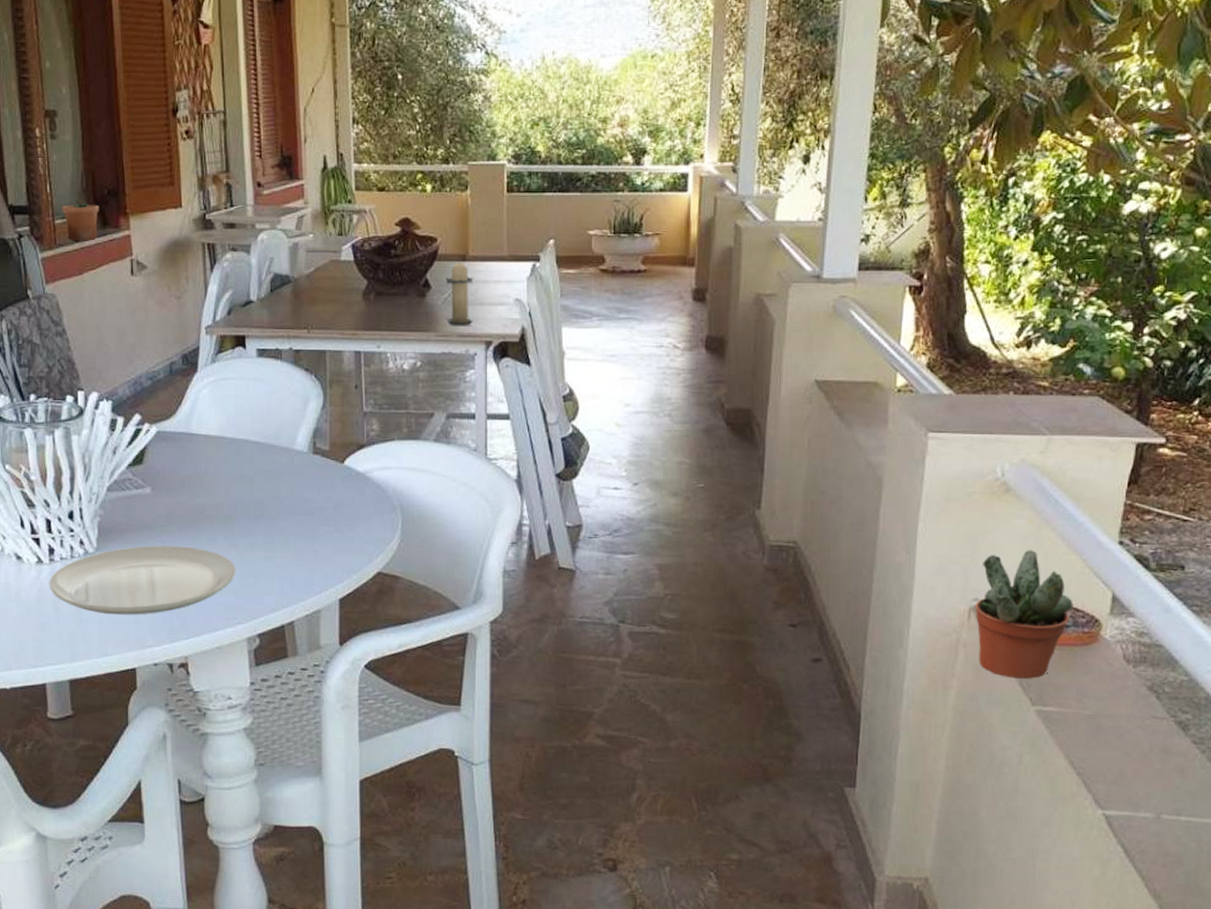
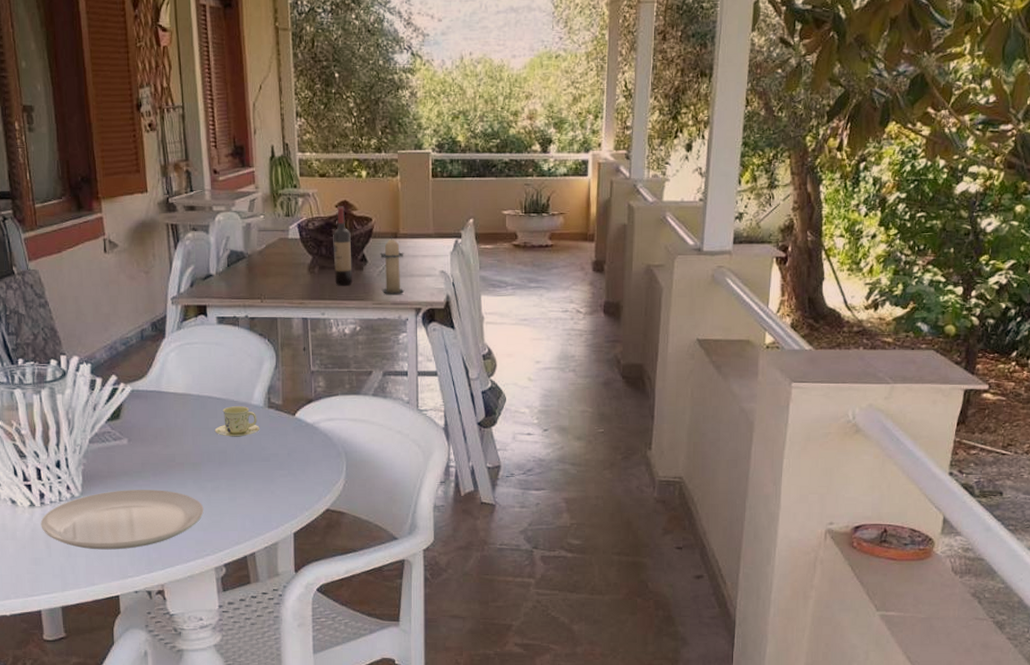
planter: present [61,203,99,241] -> none [40,189,74,223]
cup and saucer: none [251,451,303,487] -> present [214,406,260,437]
wine bottle: none [392,224,413,315] -> present [333,206,352,286]
potted cactus: present [975,550,1074,679] -> none [830,481,911,589]

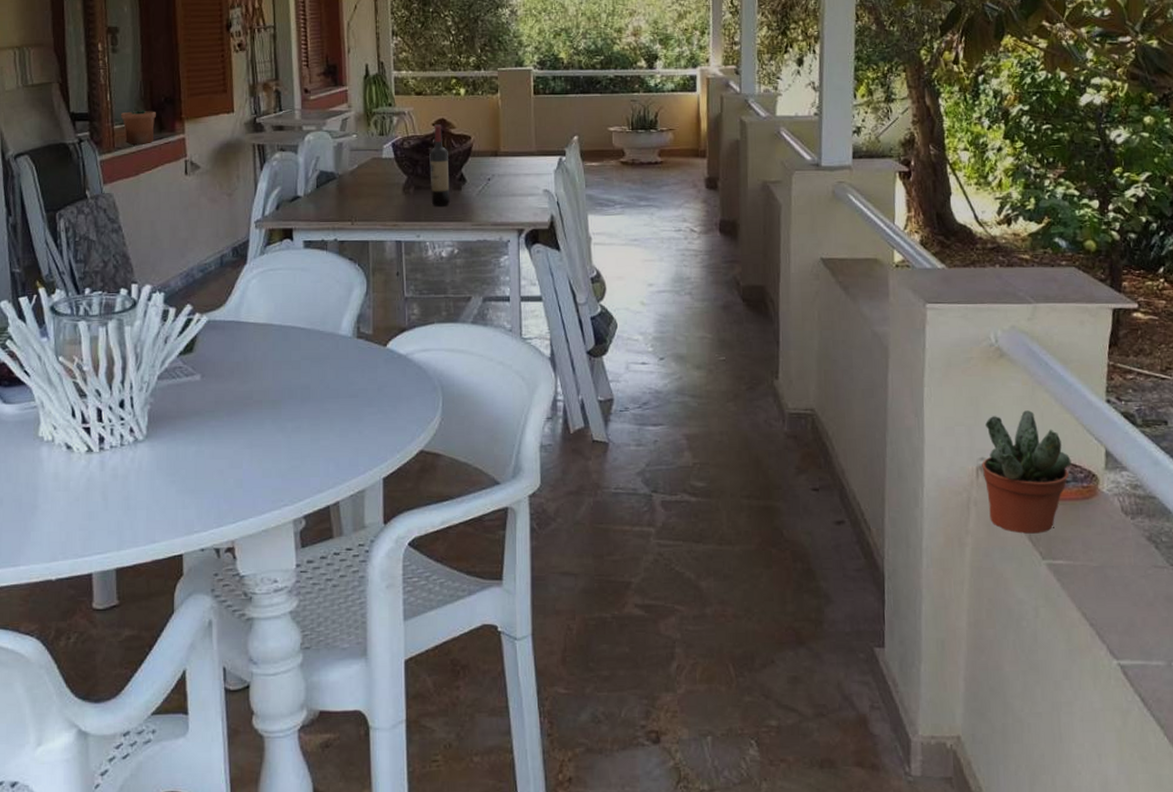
planter: none [40,189,74,223] -> present [120,110,156,145]
plate: present [40,490,204,550] -> none [98,431,283,501]
cup and saucer: present [214,406,260,437] -> none [297,337,347,371]
candle: present [380,235,405,295] -> none [479,153,506,216]
potted cactus: none [830,481,911,589] -> present [982,410,1072,534]

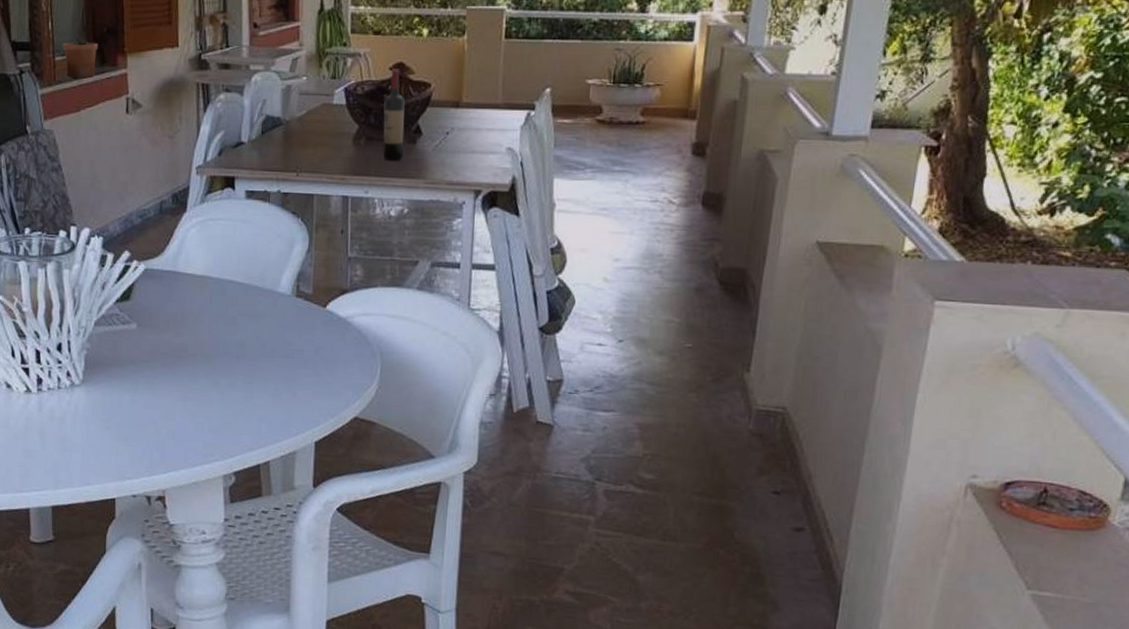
potted cactus: present [982,410,1072,534] -> none [972,428,1081,562]

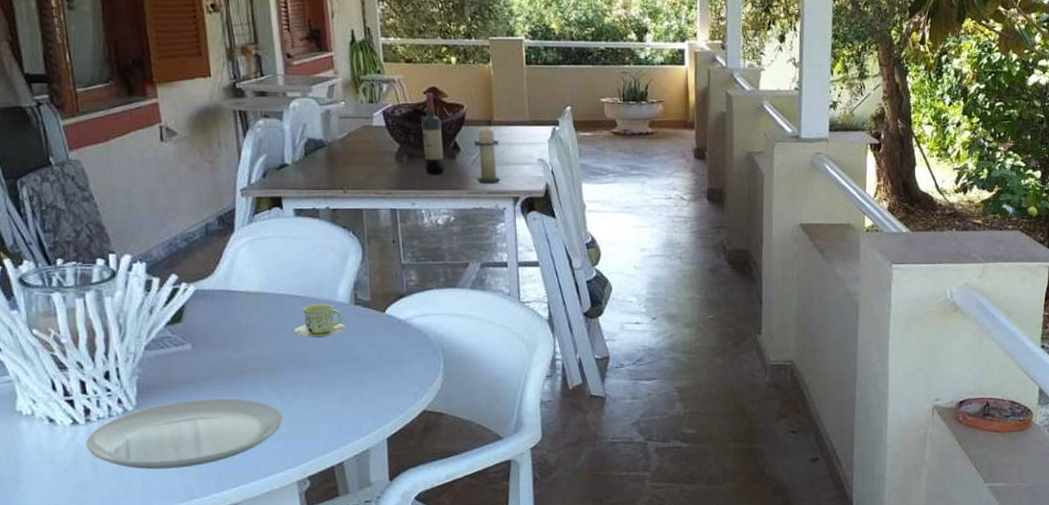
plate: none [36,380,216,447] -> present [86,398,283,470]
planter: present [61,41,98,79] -> none [82,72,124,109]
cup and saucer: none [234,293,285,329] -> present [294,304,346,338]
candle: none [436,104,466,174] -> present [473,122,501,184]

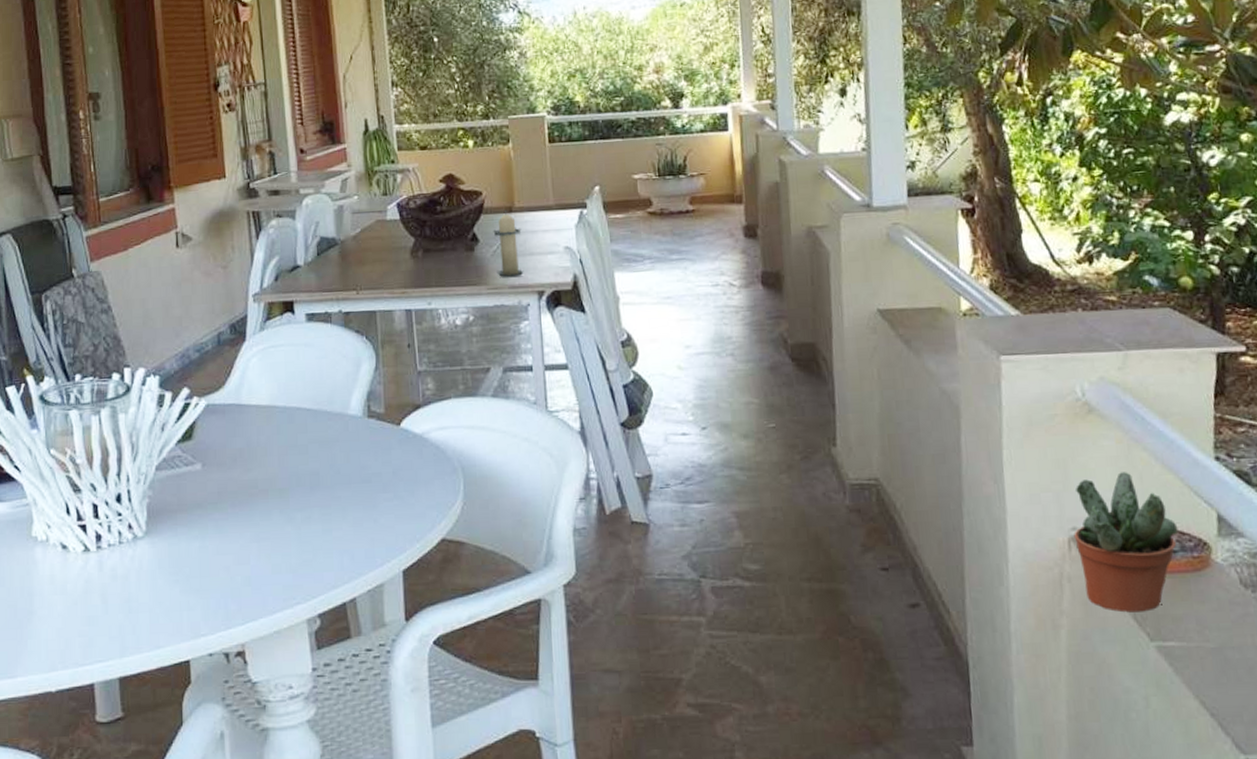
plate: present [86,398,283,470] -> none [96,524,293,603]
cup and saucer: present [294,304,346,338] -> none [304,417,359,455]
wine bottle: present [422,93,445,175] -> none [438,180,463,270]
potted cactus: none [937,356,1011,462] -> present [1074,472,1179,613]

